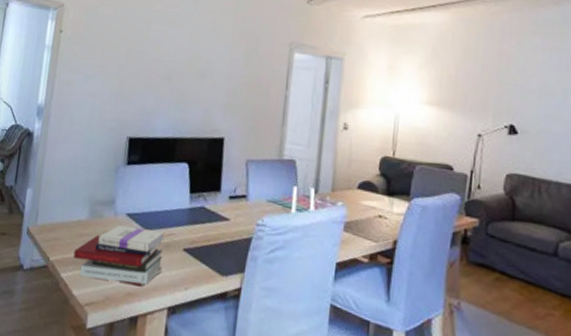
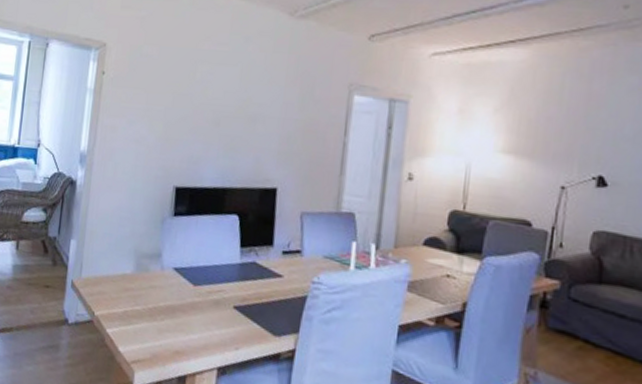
books: present [73,225,165,287] -> none [119,280,215,345]

